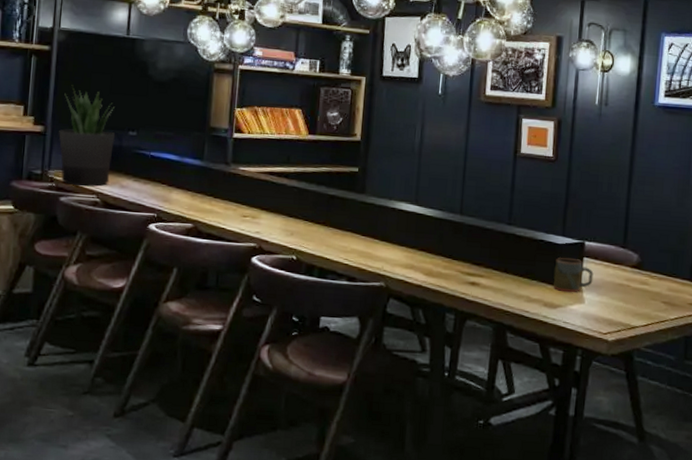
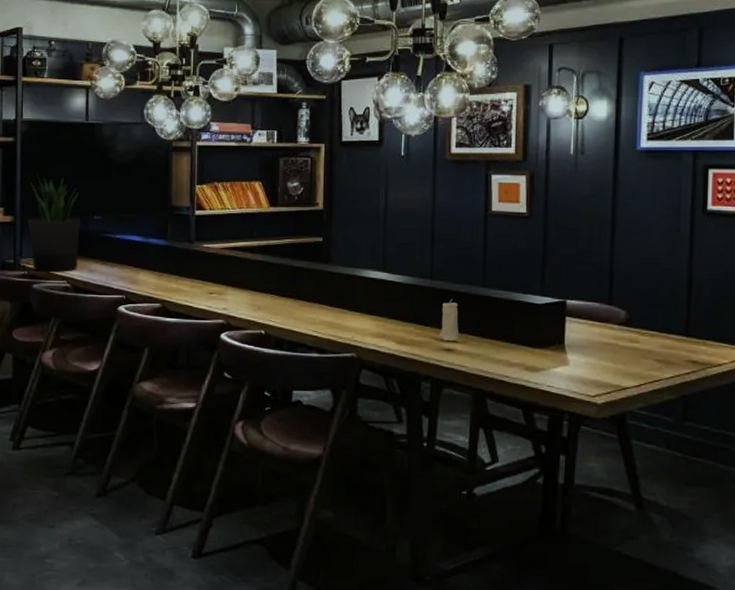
candle: none [465,235,485,275] -> present [439,299,461,341]
mug: present [553,258,594,292] -> none [533,318,578,354]

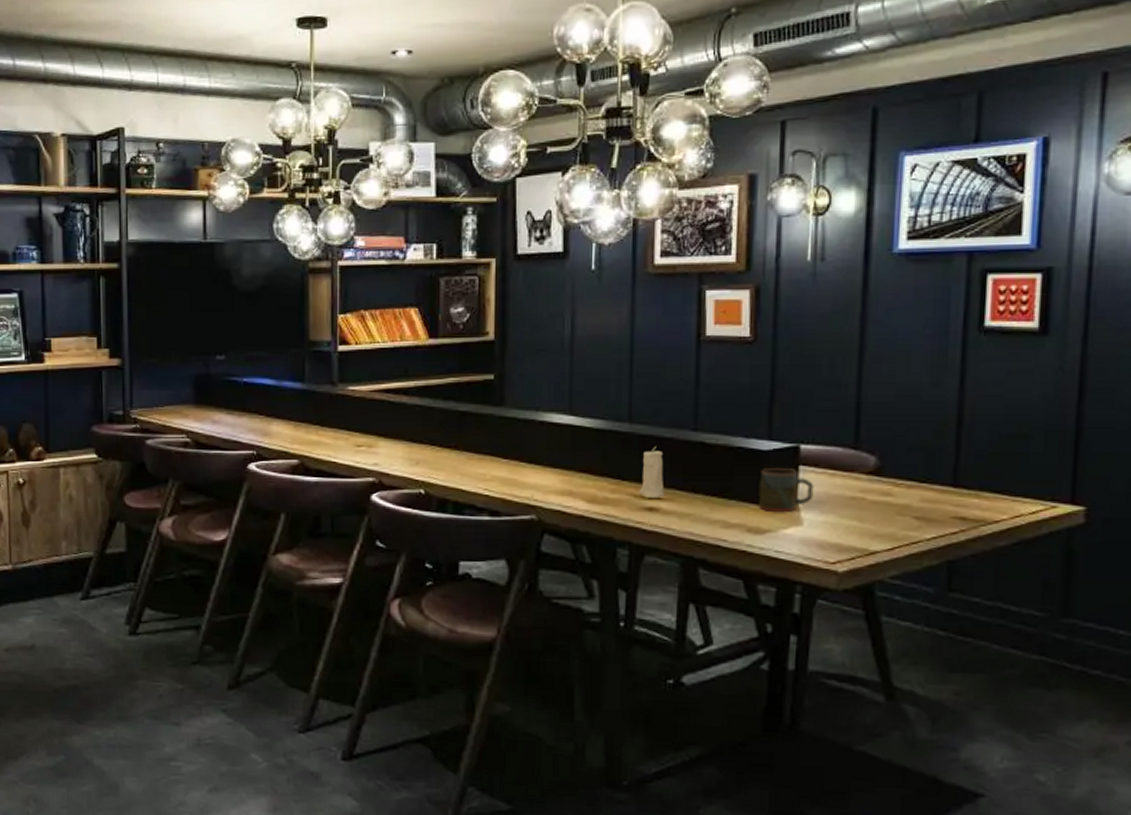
planter: present [28,174,81,273] -> none [138,306,202,426]
mug: none [533,318,578,354] -> present [757,468,814,512]

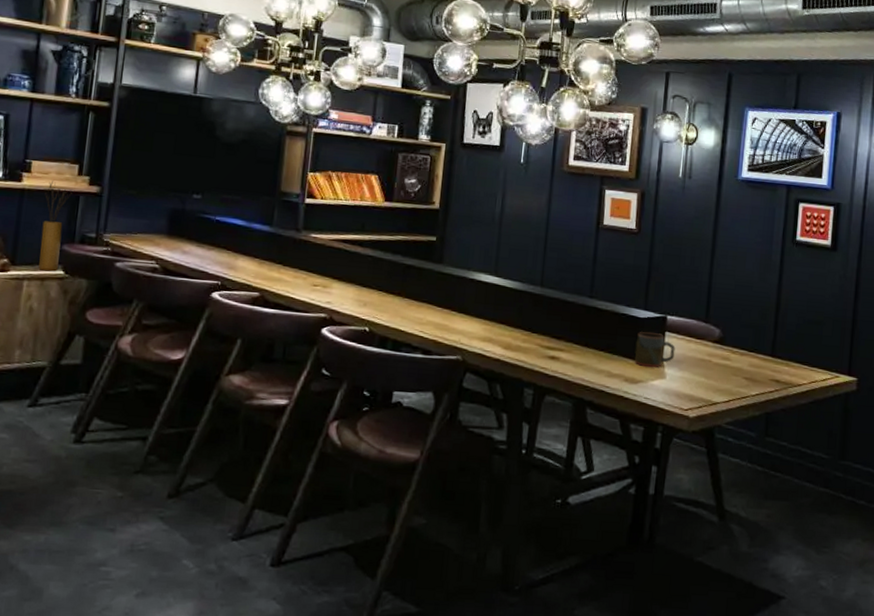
vase: none [66,357,95,456] -> present [38,180,74,272]
candle: present [639,447,666,498] -> none [545,307,566,349]

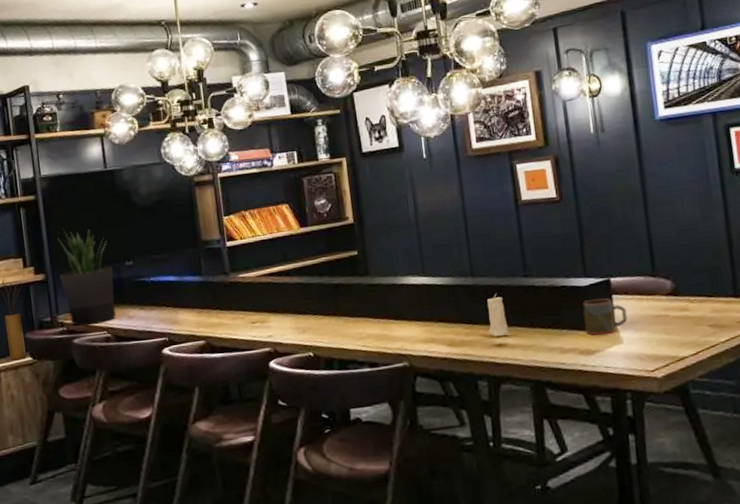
planter: none [116,144,178,252] -> present [57,228,117,326]
candle: none [545,307,566,349] -> present [487,294,511,337]

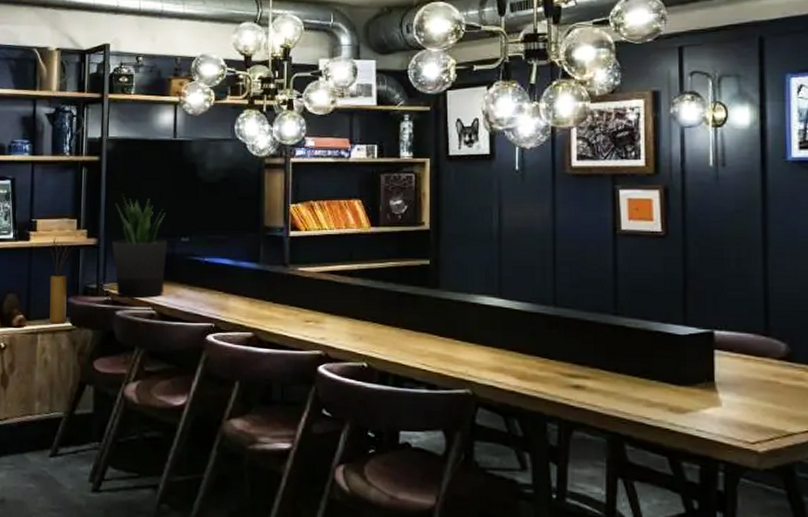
candle: present [487,294,511,337] -> none [566,329,591,377]
mug: present [582,298,628,335] -> none [676,352,730,393]

